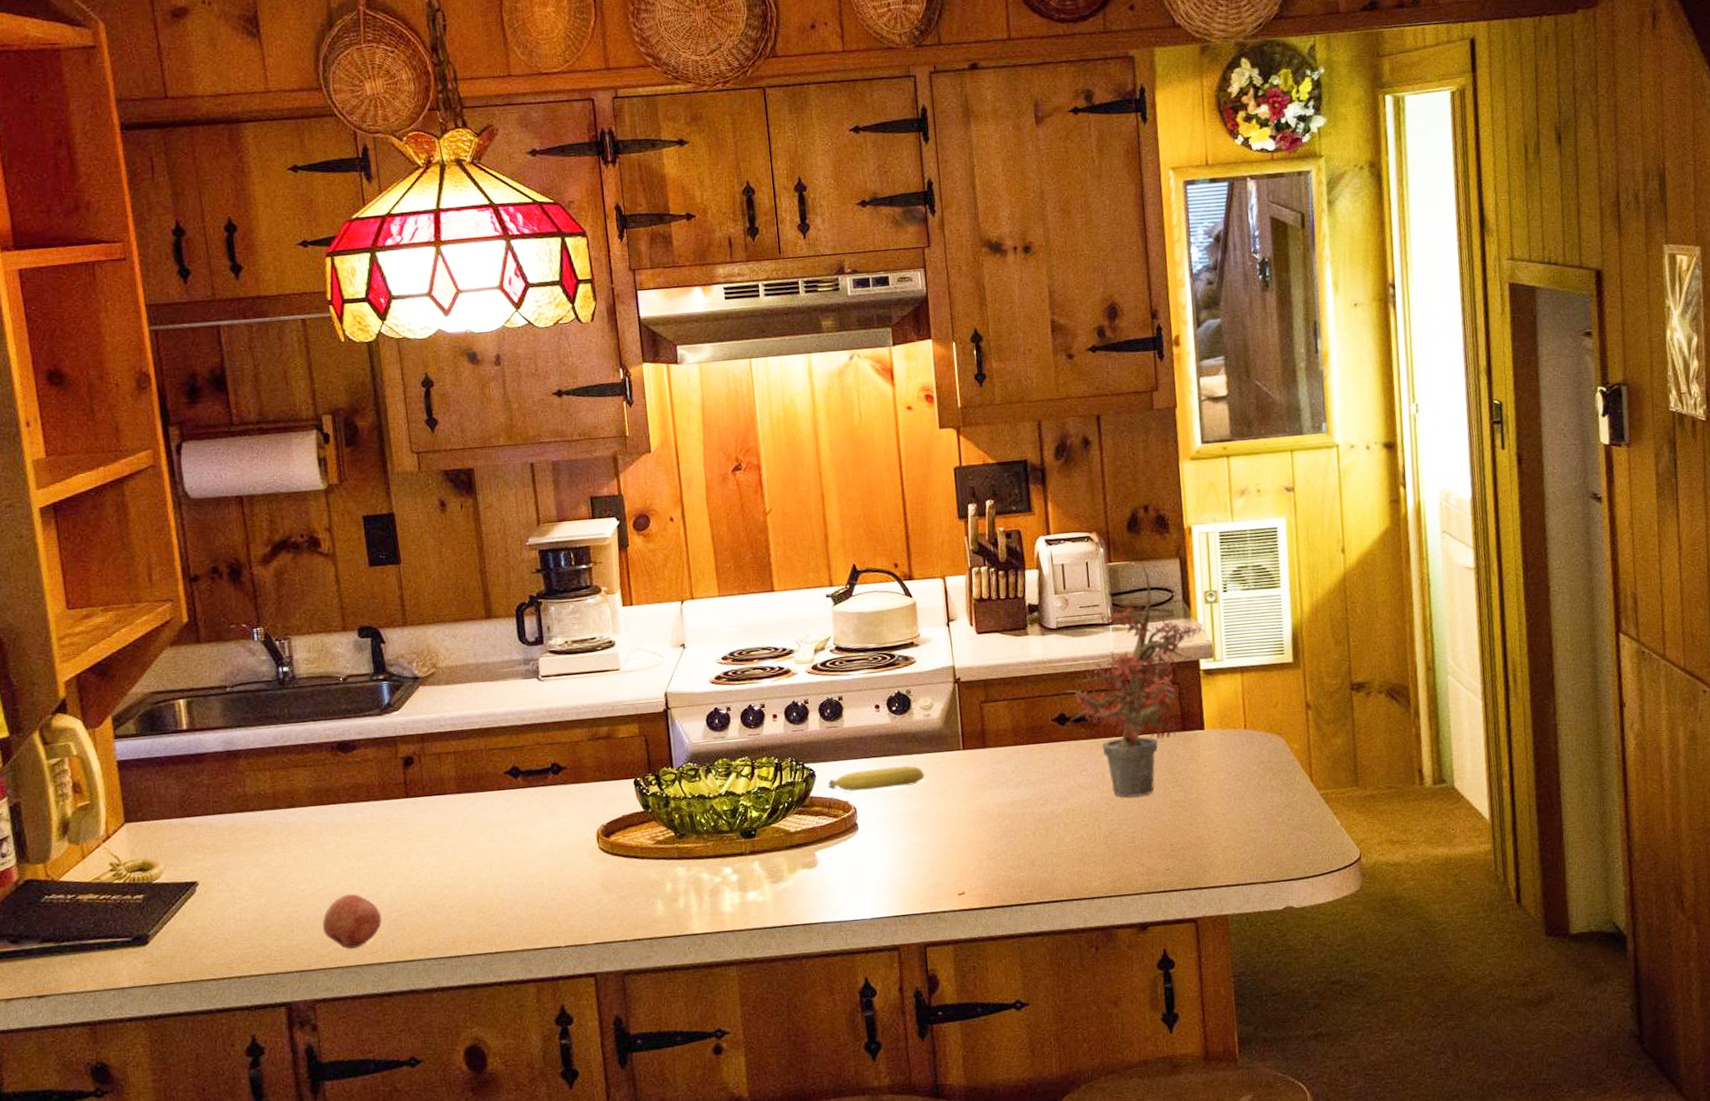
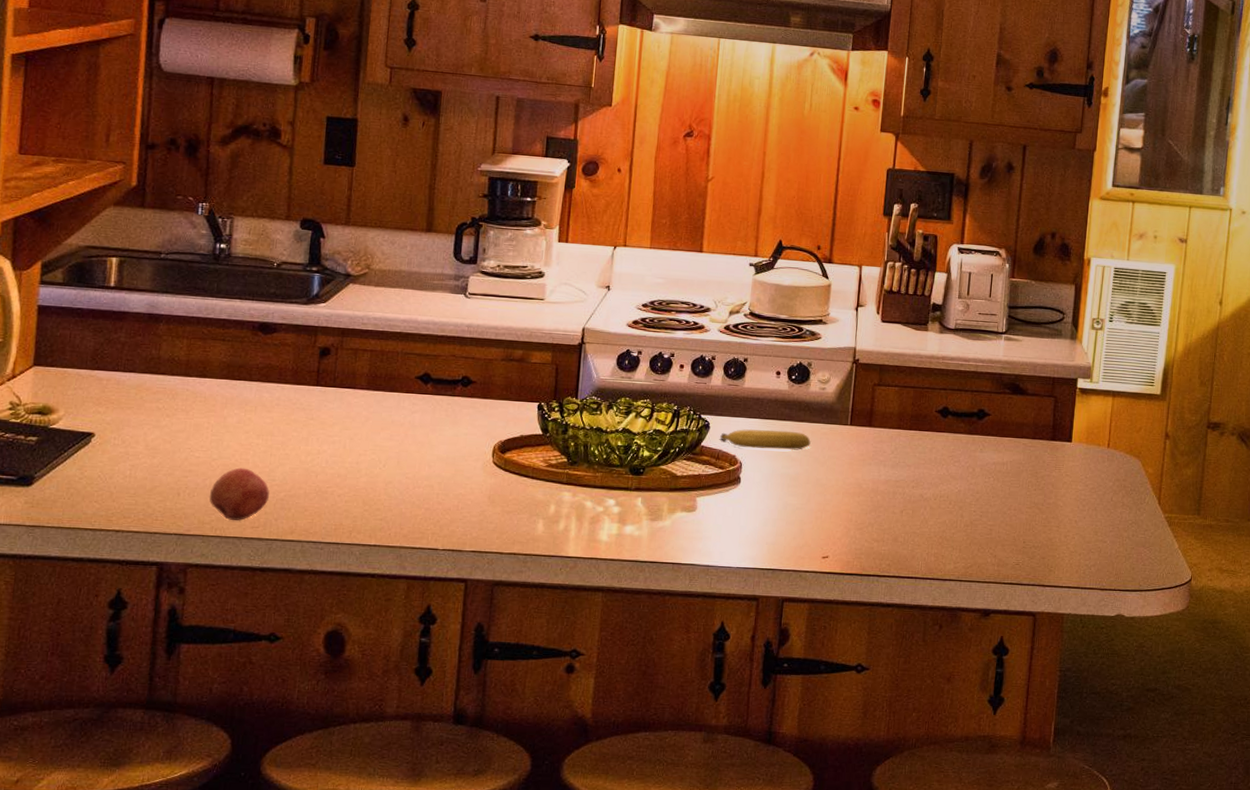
potted plant: present [1064,565,1203,798] -> none [950,285,1086,494]

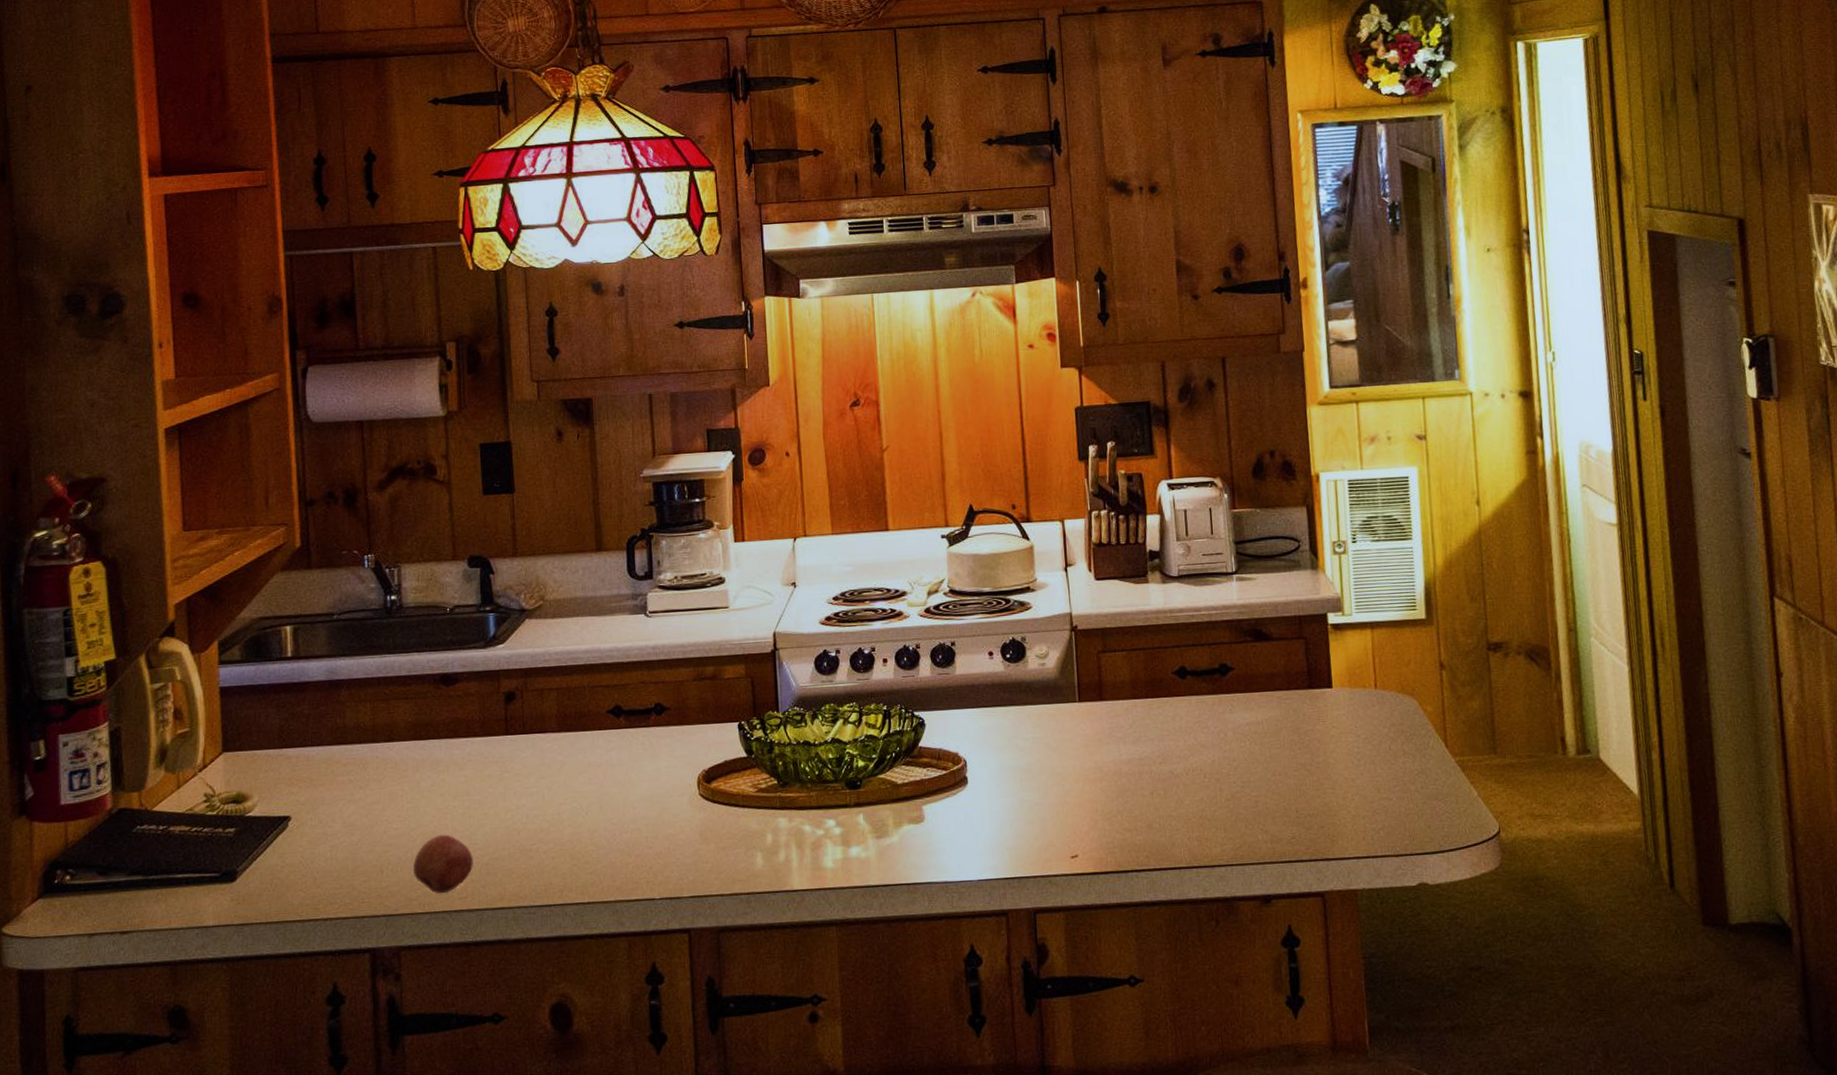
fruit: present [720,428,811,451] -> none [938,717,1038,743]

